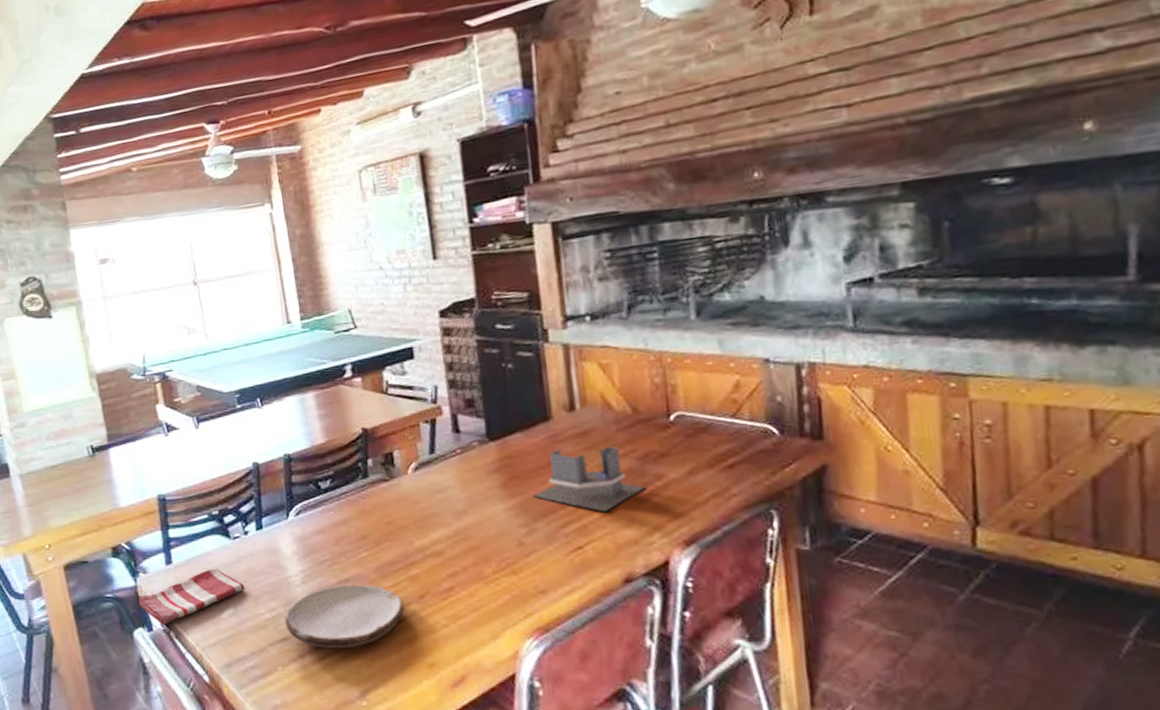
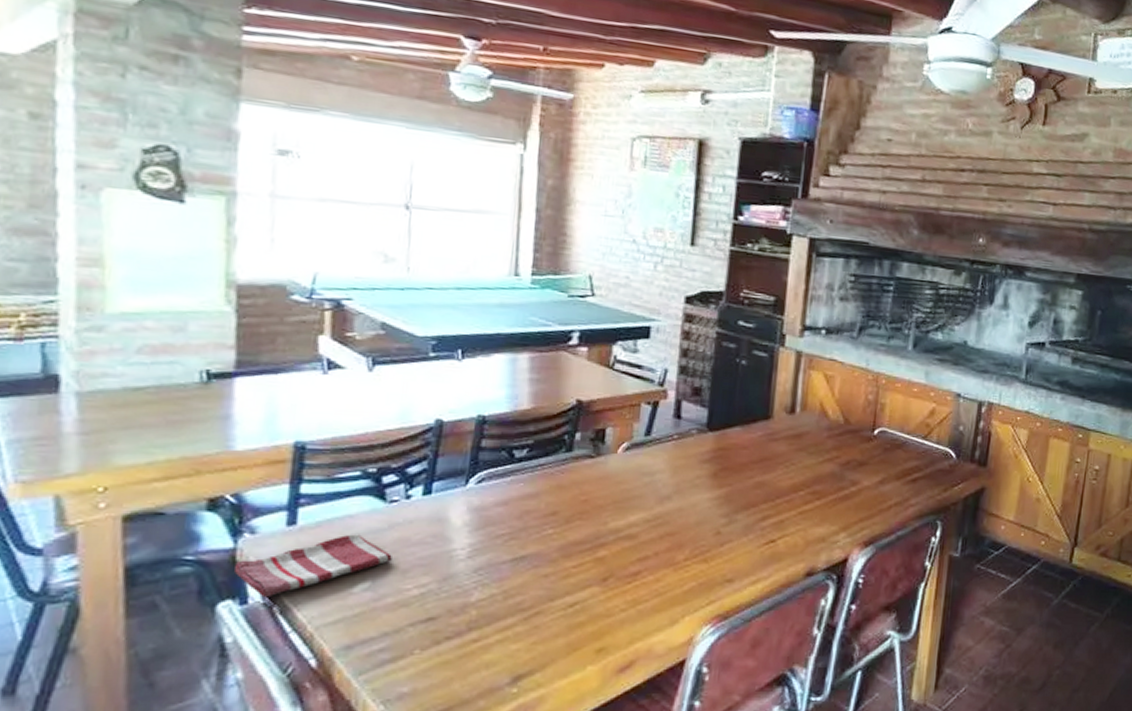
plate: present [285,585,404,648] -> none [436,563,583,630]
utensil holder: present [533,447,646,513] -> none [739,447,842,510]

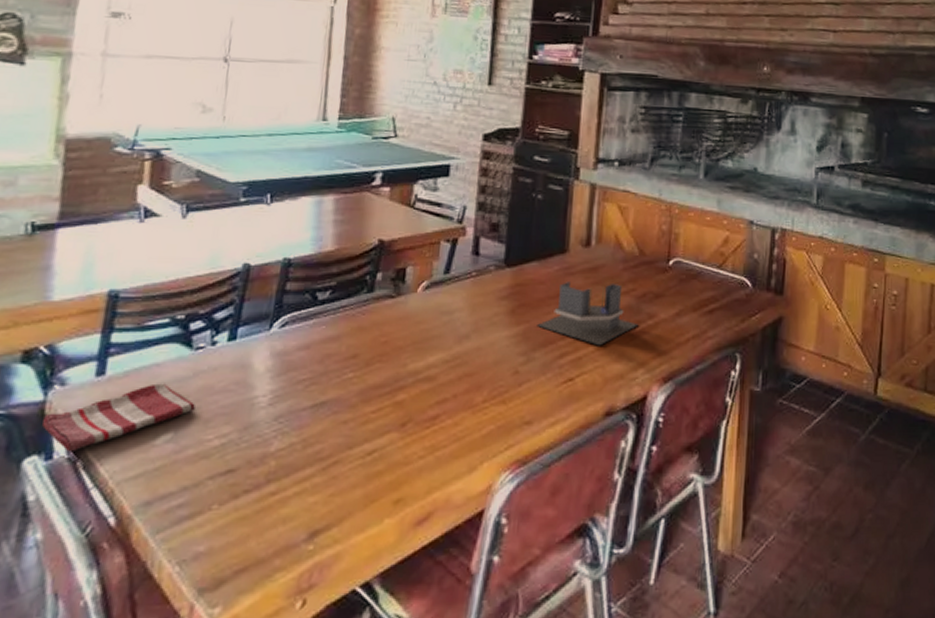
utensil holder: none [739,447,842,510] -> present [537,282,639,346]

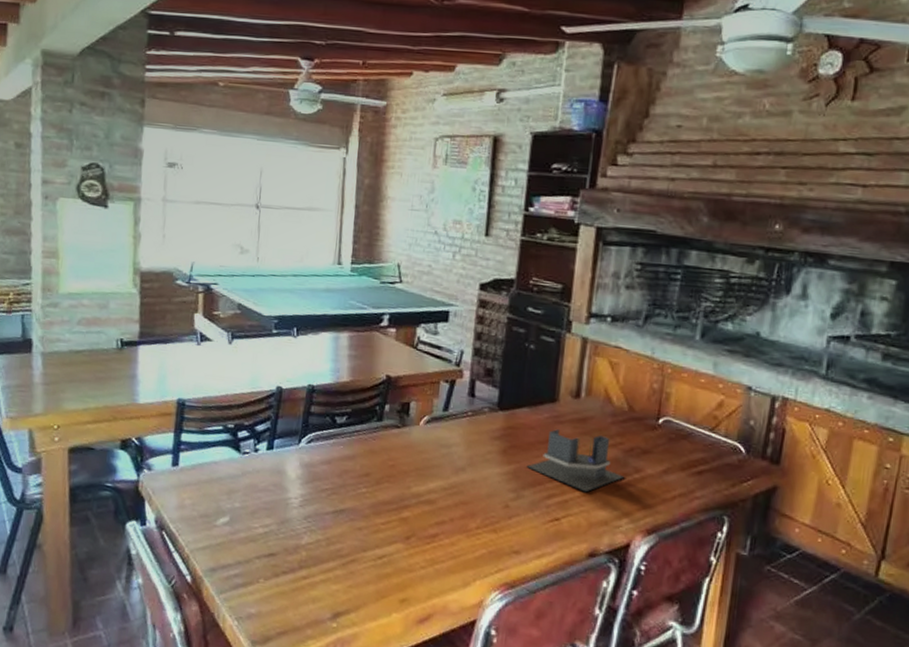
dish towel: present [42,383,196,452] -> none [138,477,244,522]

